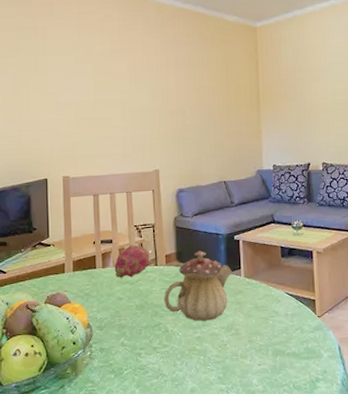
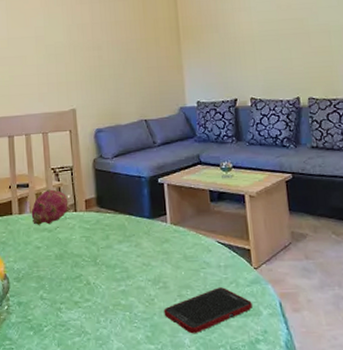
teapot: present [164,251,233,321] -> none [84,195,158,273]
cell phone: none [235,334,315,375] -> present [163,287,252,334]

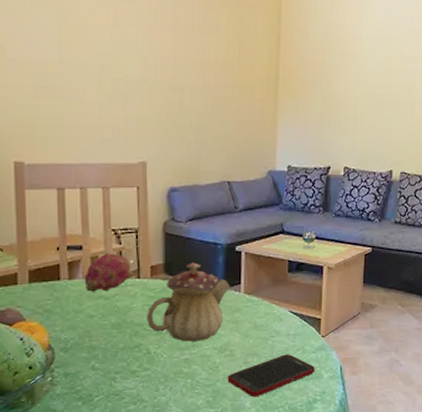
teapot: none [84,195,158,273] -> present [147,262,231,342]

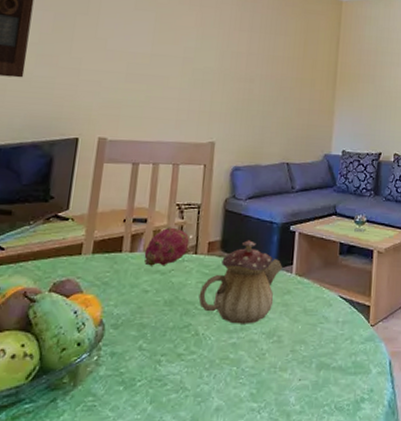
cell phone: present [227,354,315,398] -> none [273,344,363,392]

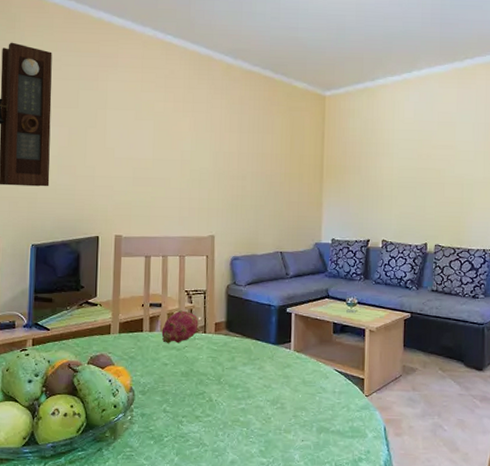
teapot: present [198,240,283,324] -> none [210,321,282,393]

